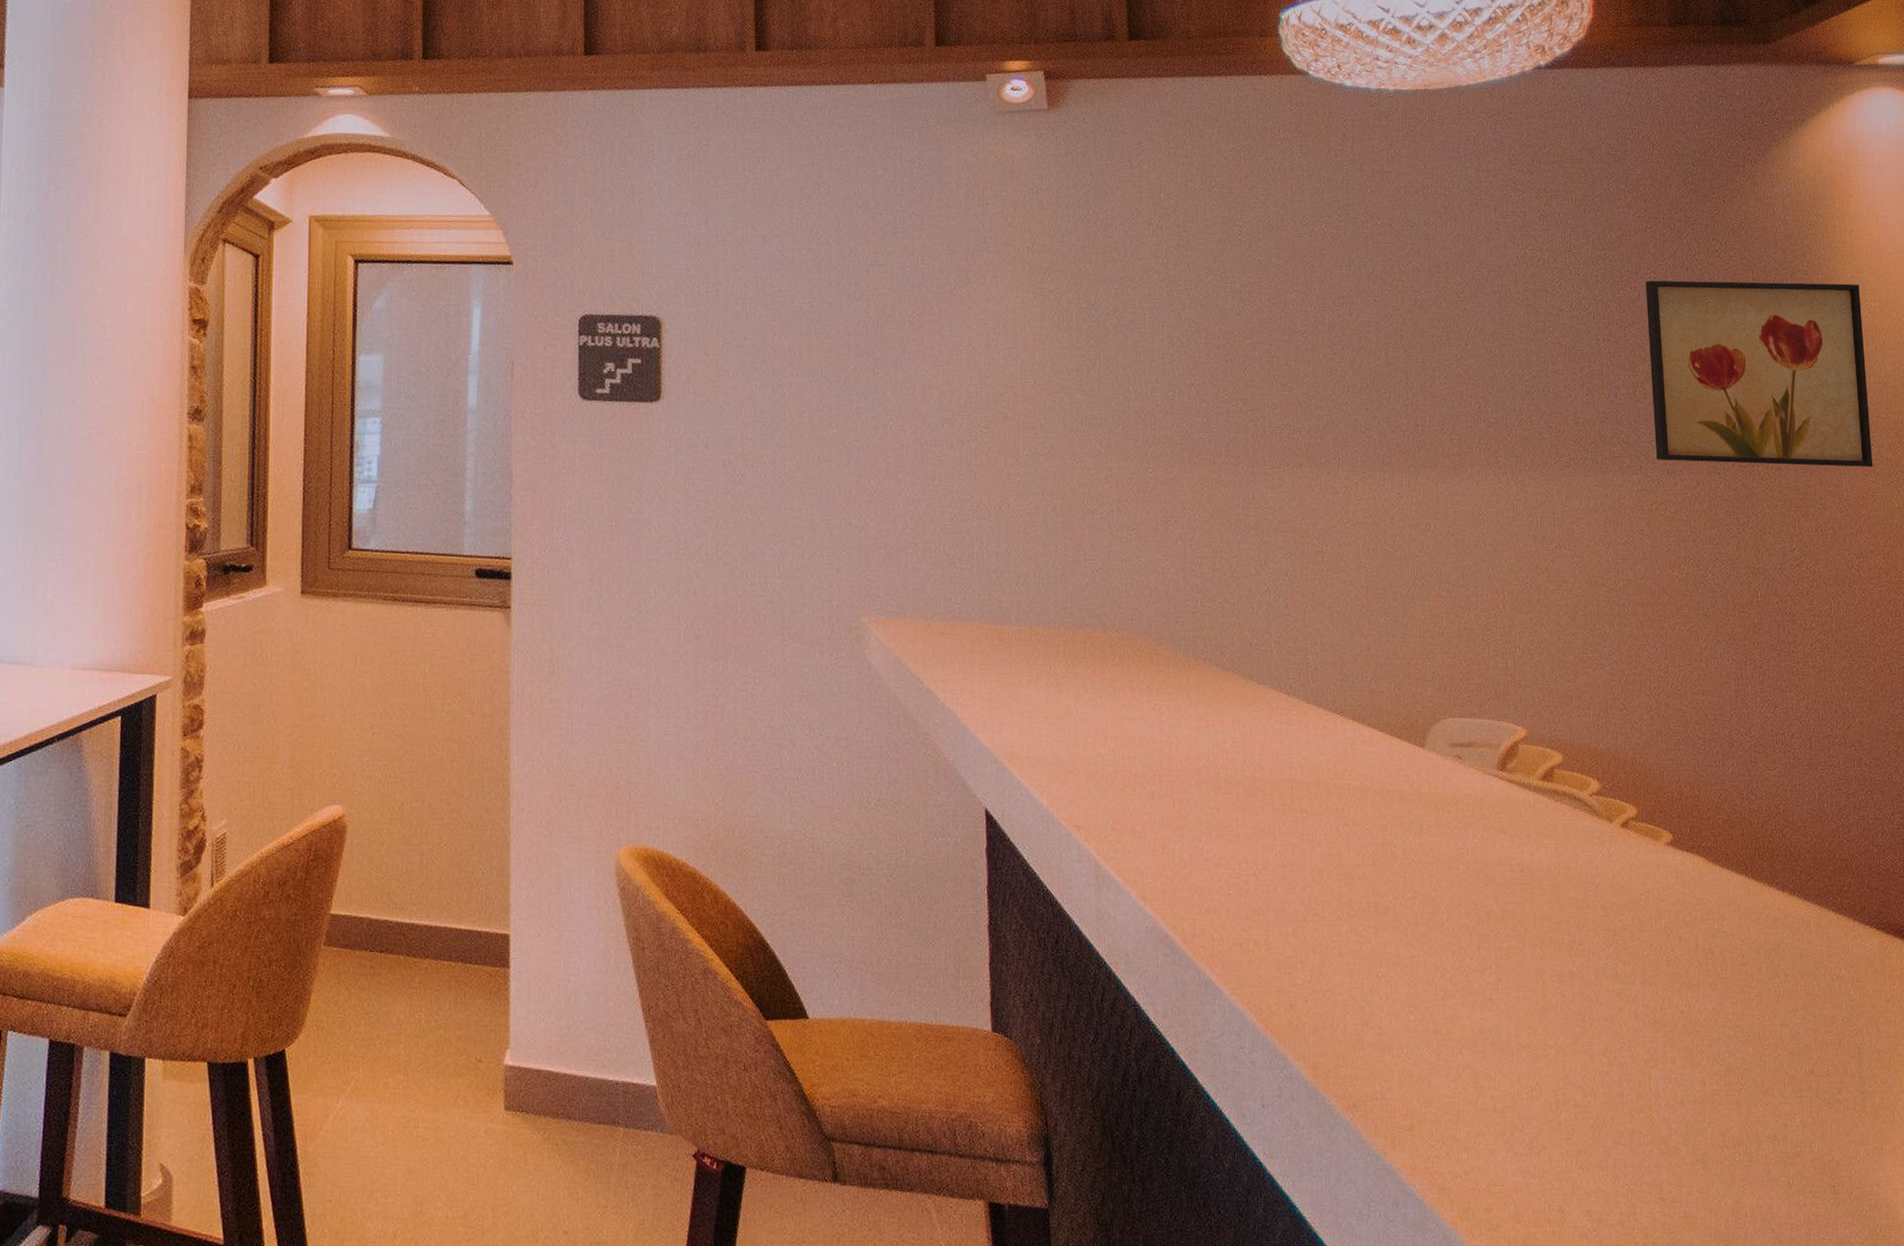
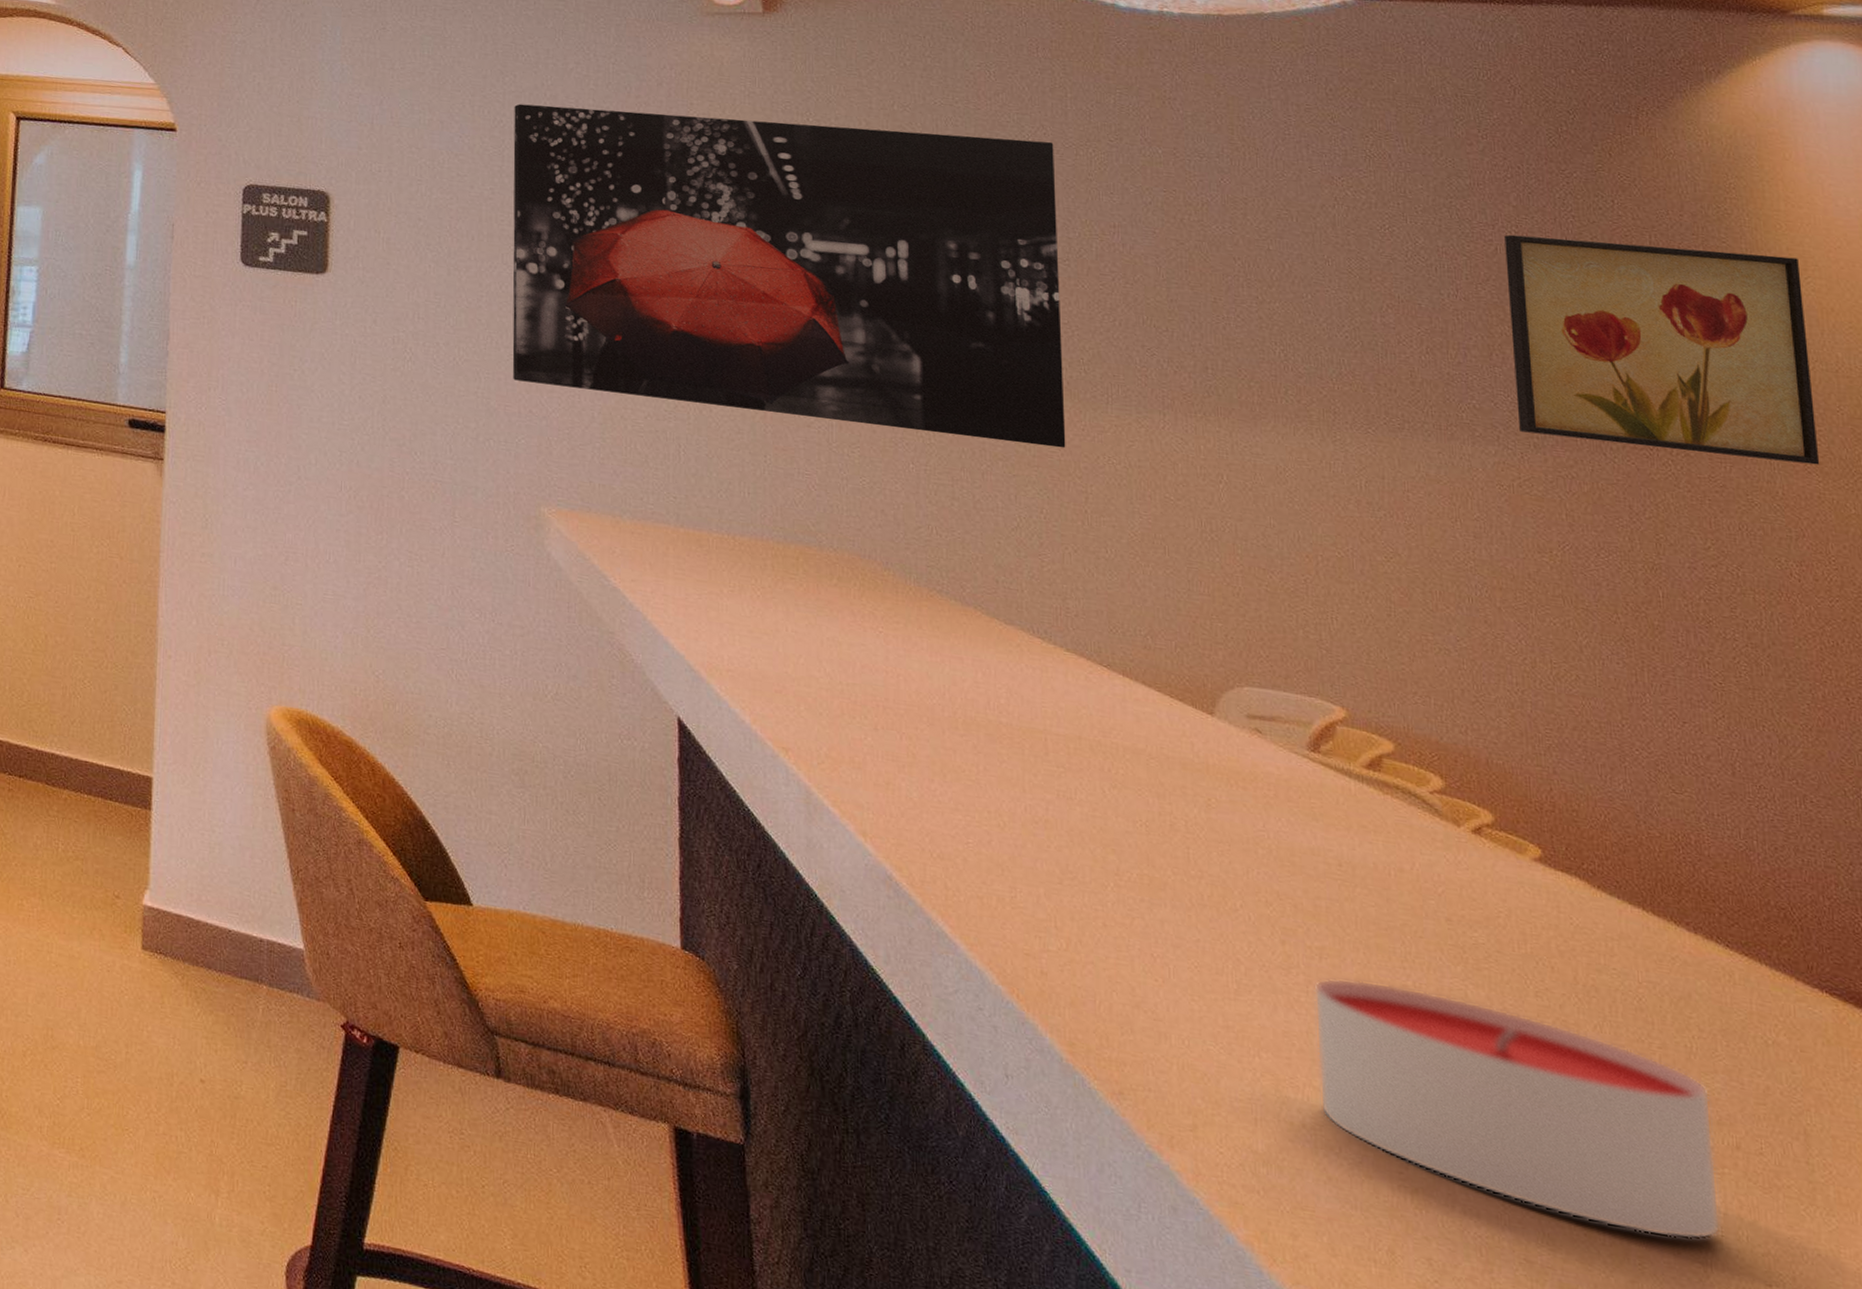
wall art: none [829,214,1306,512] -> present [512,103,1066,449]
candle: none [1502,972,1800,1160] -> present [1314,977,1721,1240]

